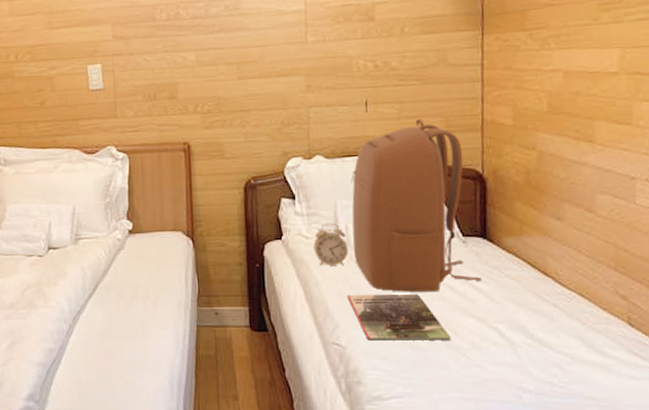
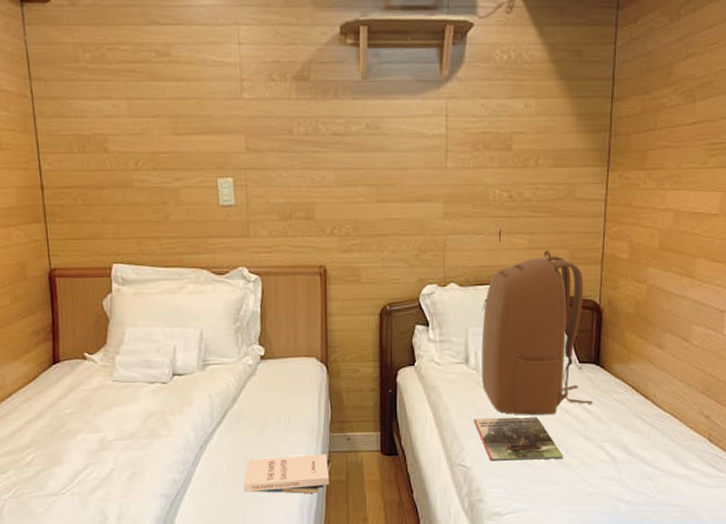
books: none [114,328,200,369] -> present [243,454,332,494]
alarm clock: present [313,223,349,266] -> none [444,350,477,391]

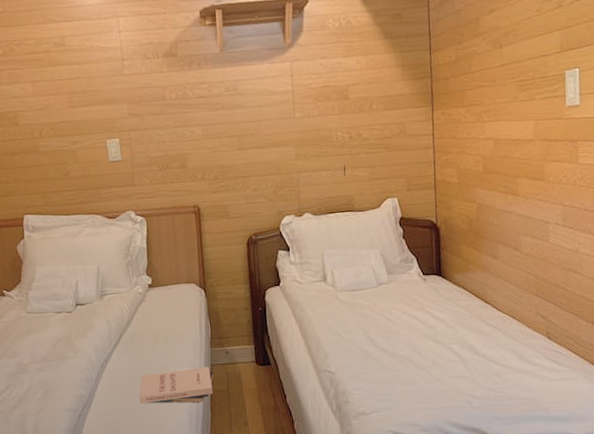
magazine: present [474,416,564,461] -> none [335,325,418,366]
backpack: present [481,250,593,415] -> none [334,180,439,324]

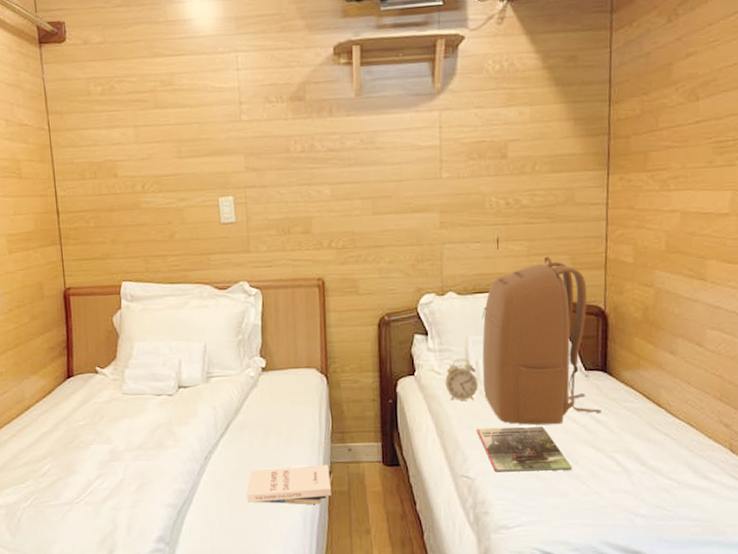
alarm clock: none [306,269,335,306] -> present [445,359,479,401]
backpack: none [334,180,439,324] -> present [482,256,602,425]
magazine: none [335,325,418,366] -> present [477,426,573,472]

